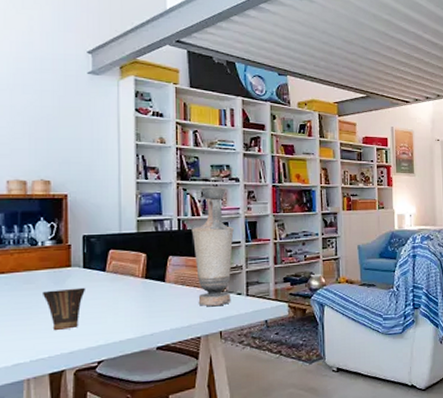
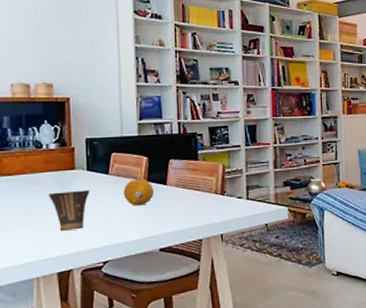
fruit: none [120,275,153,304] -> present [123,178,155,206]
vase: present [191,187,234,307] -> none [192,90,234,210]

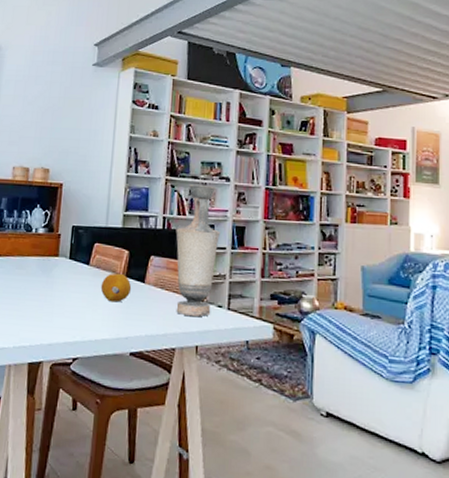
cup: present [48,190,91,232] -> none [30,278,70,321]
vase: none [192,90,234,210] -> present [176,185,220,317]

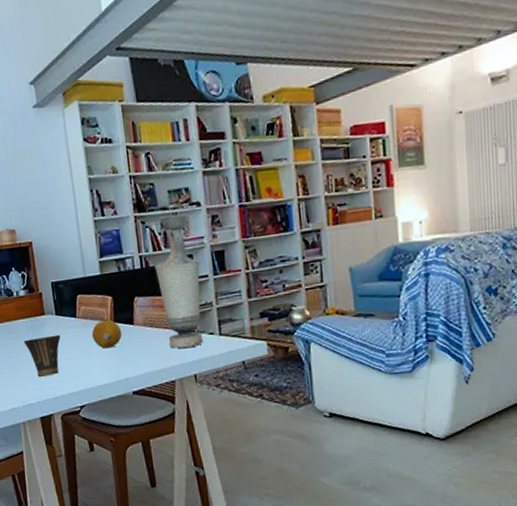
cup: none [30,278,70,321] -> present [23,334,61,378]

